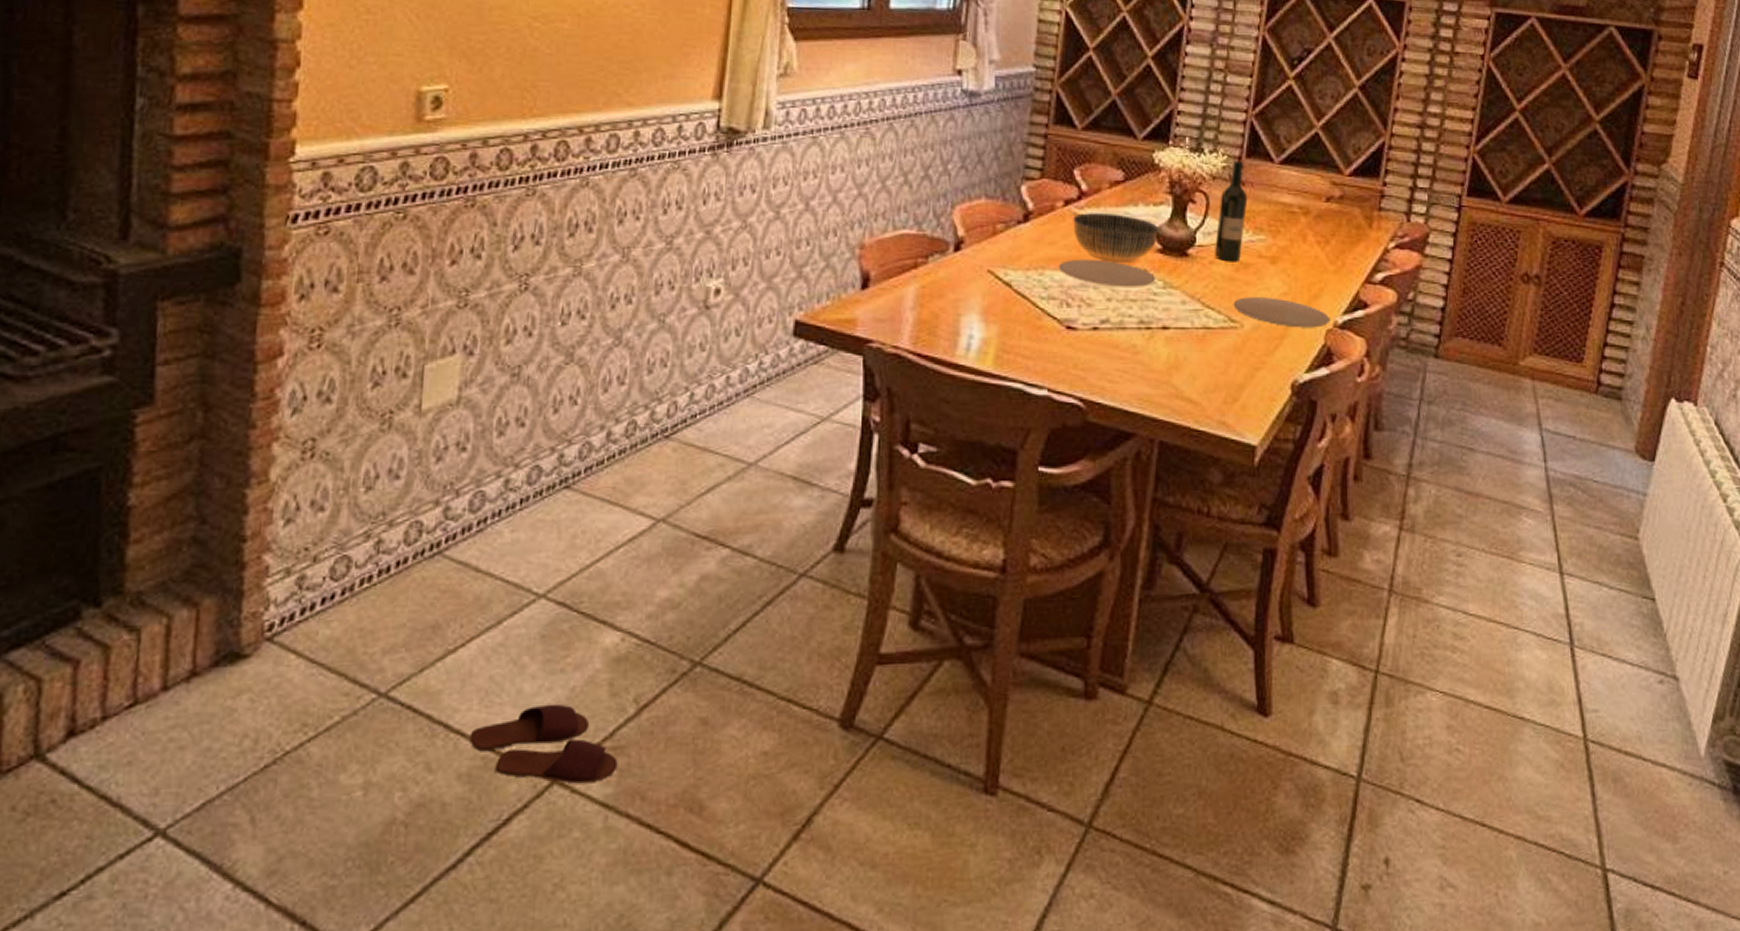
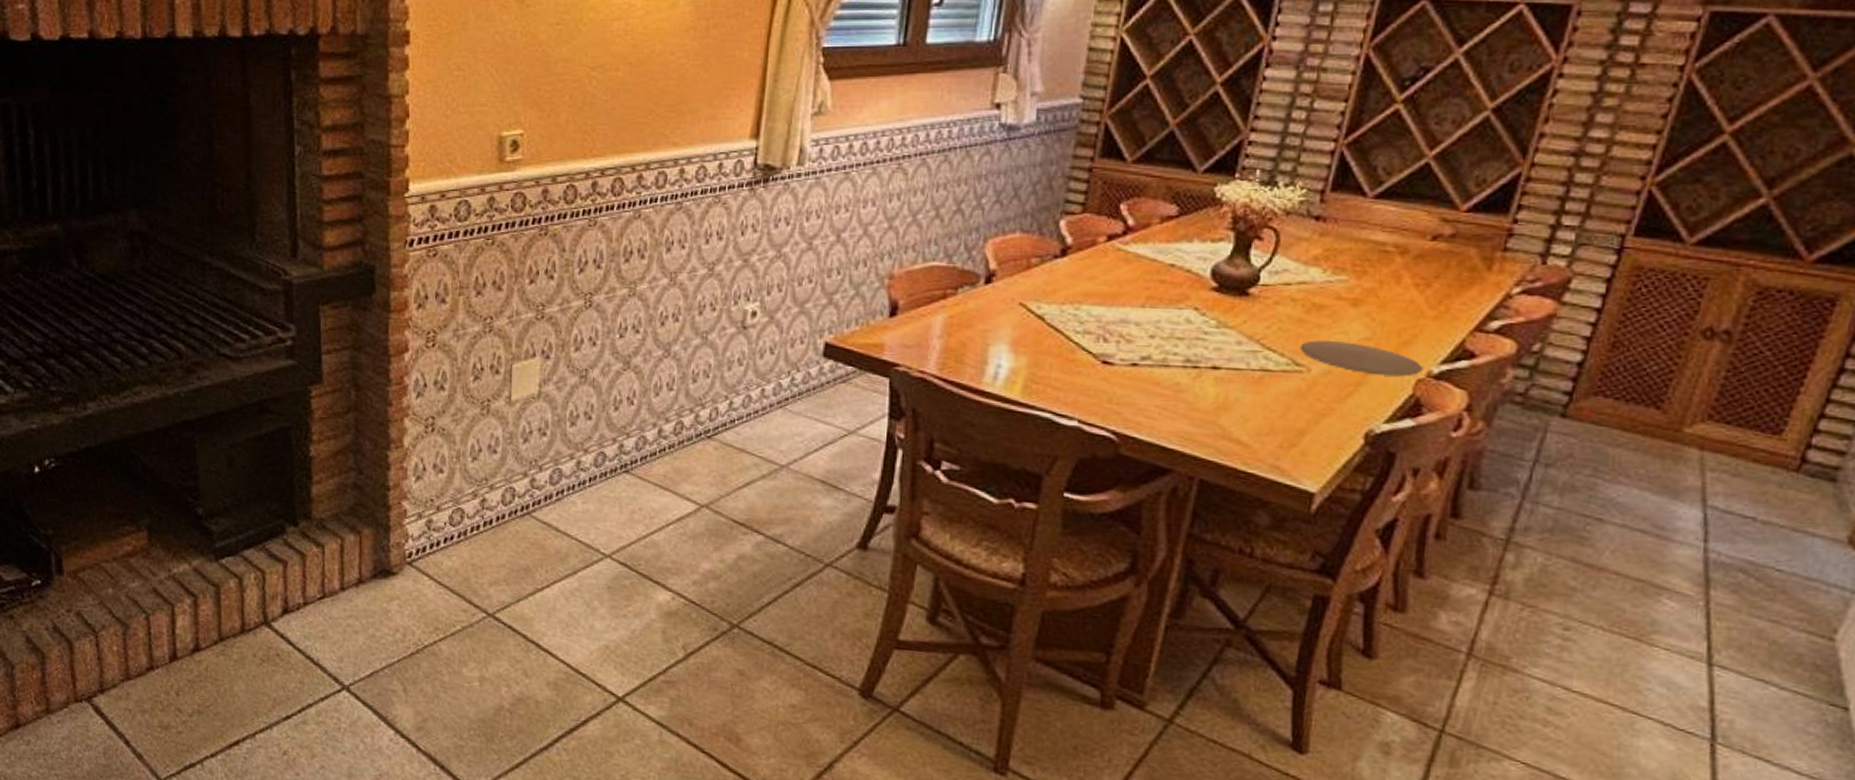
slippers: present [469,703,618,784] -> none [555,640,670,705]
plate: present [1058,259,1155,289] -> none [1096,294,1207,327]
bowl: present [1073,213,1159,264] -> none [1115,248,1216,302]
wine bottle: present [1214,161,1248,262] -> none [1280,195,1329,303]

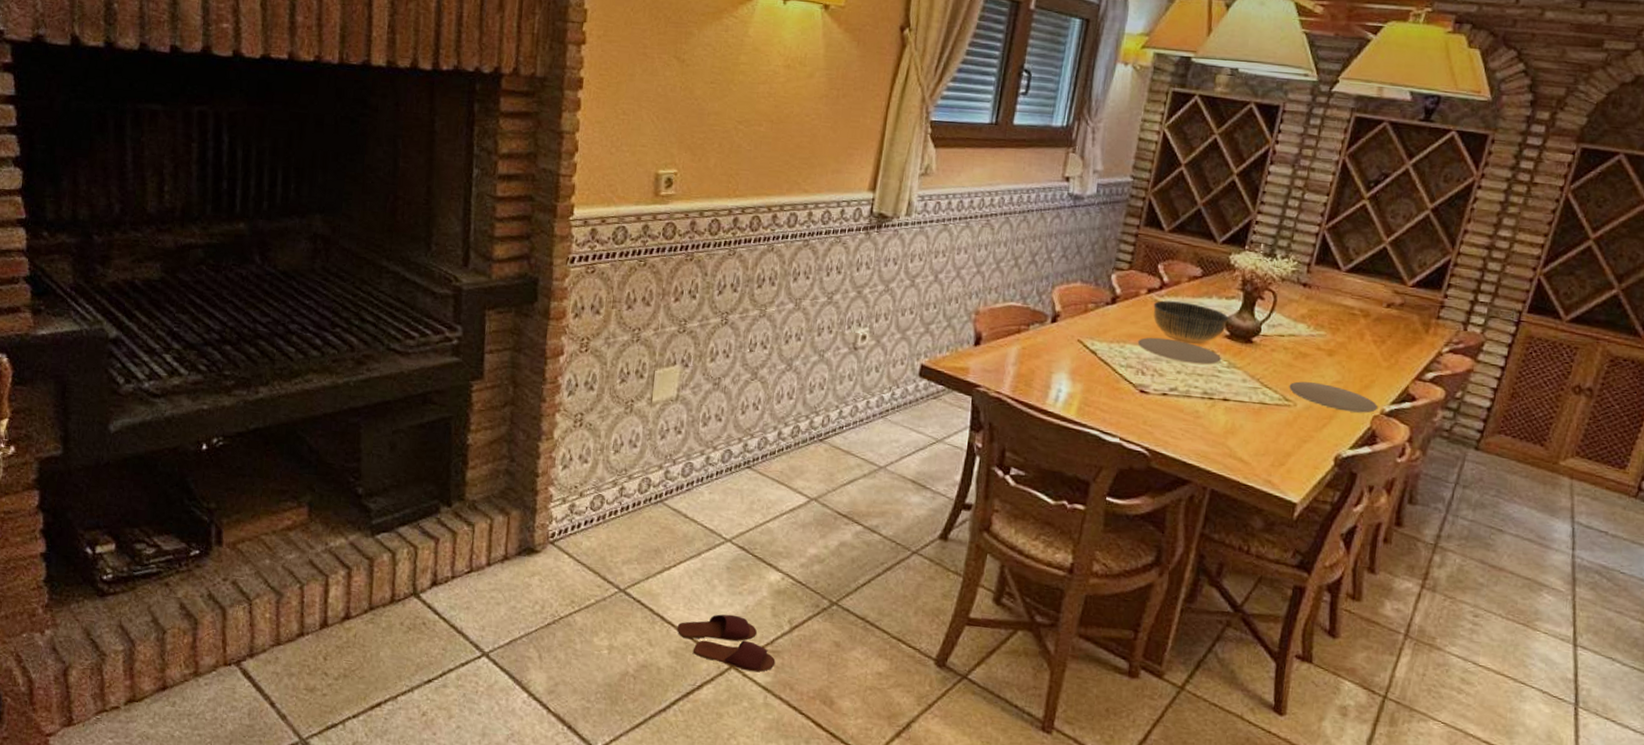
slippers: none [555,640,670,705] -> present [677,614,776,672]
plate: none [1096,294,1207,327] -> present [1137,337,1221,366]
bowl: none [1115,248,1216,302] -> present [1153,300,1229,345]

